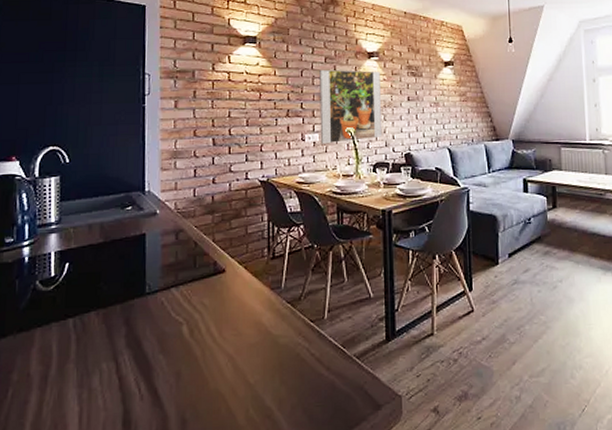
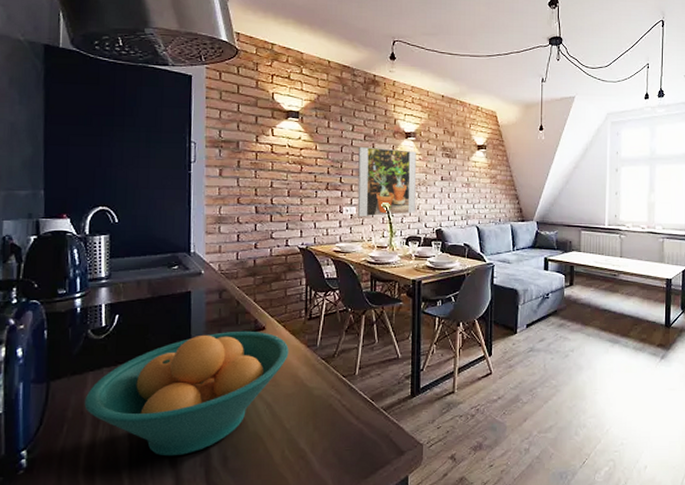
fruit bowl: none [31,274,251,422] -> present [84,331,289,457]

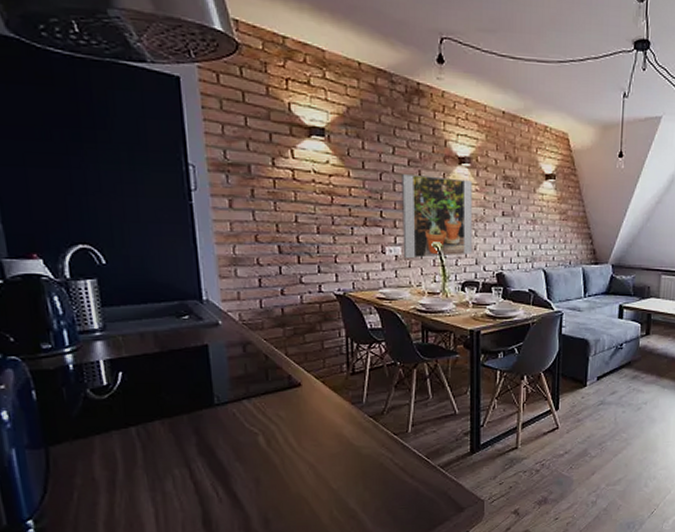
fruit bowl: present [84,331,289,457] -> none [94,387,331,521]

